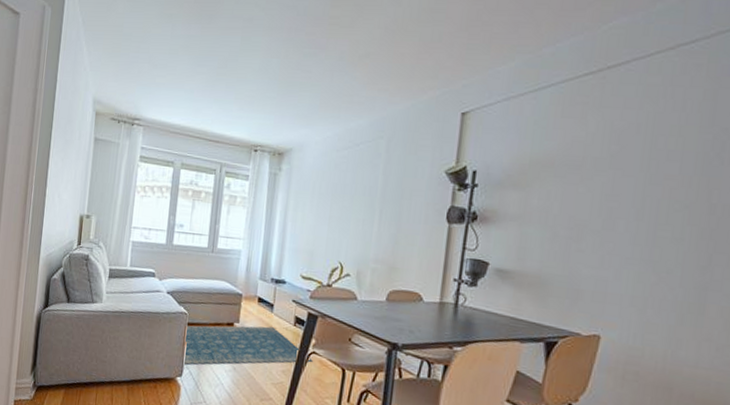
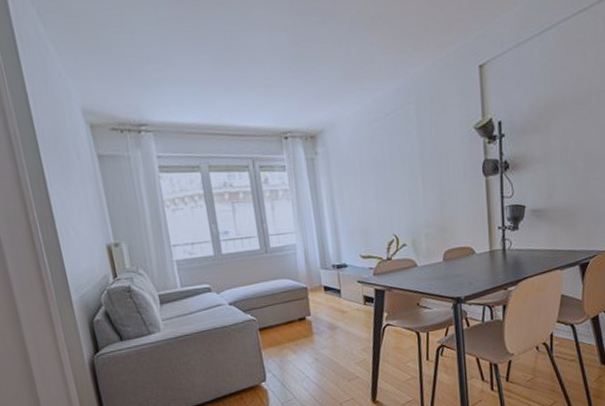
rug: present [184,325,313,366] -> none [258,311,388,370]

